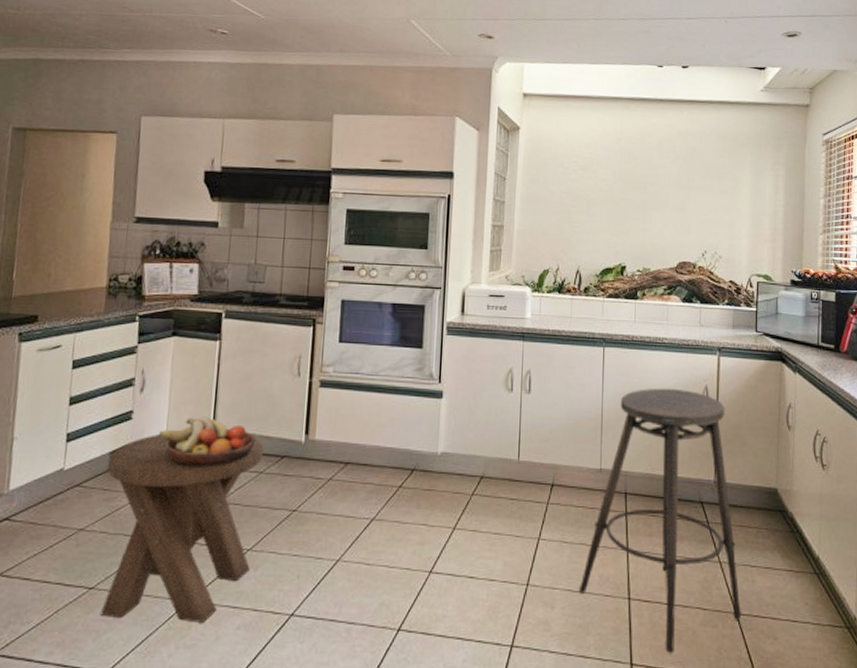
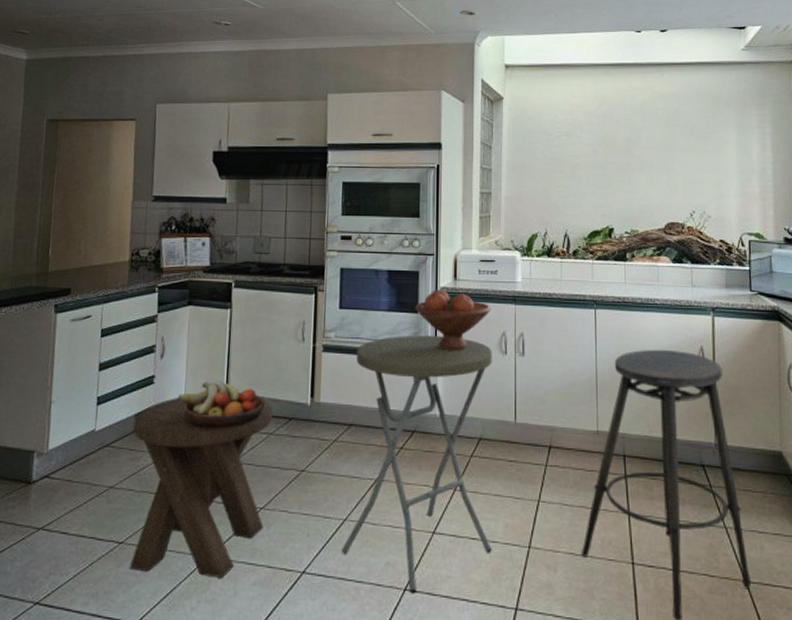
side table: none [333,371,498,634] -> present [341,335,492,594]
fruit bowl: none [419,324,499,387] -> present [415,289,491,350]

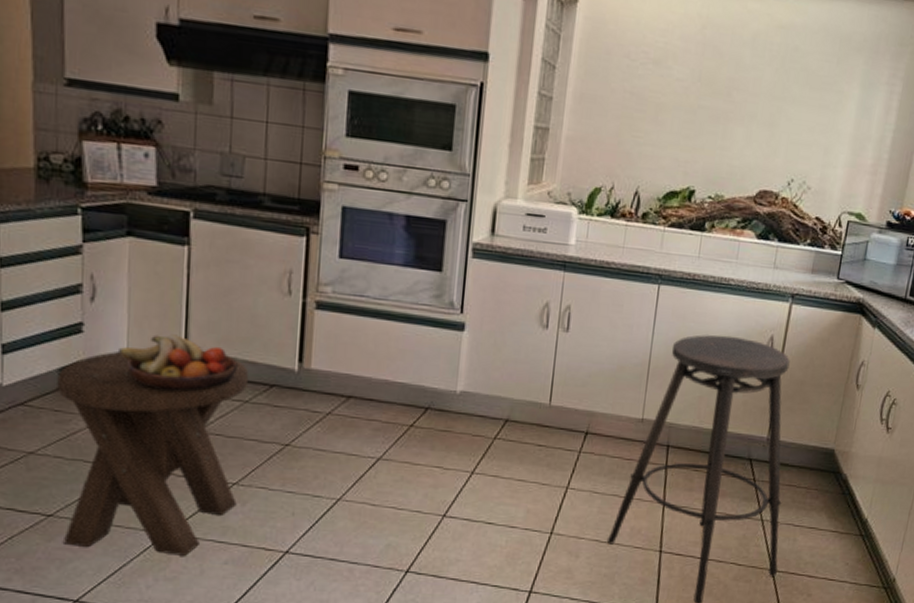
side table: present [341,335,492,594] -> none [333,297,531,576]
fruit bowl: present [415,289,491,350] -> none [438,245,535,320]

